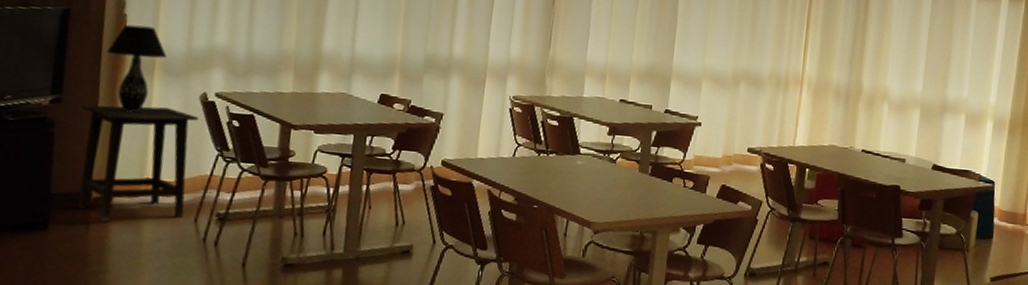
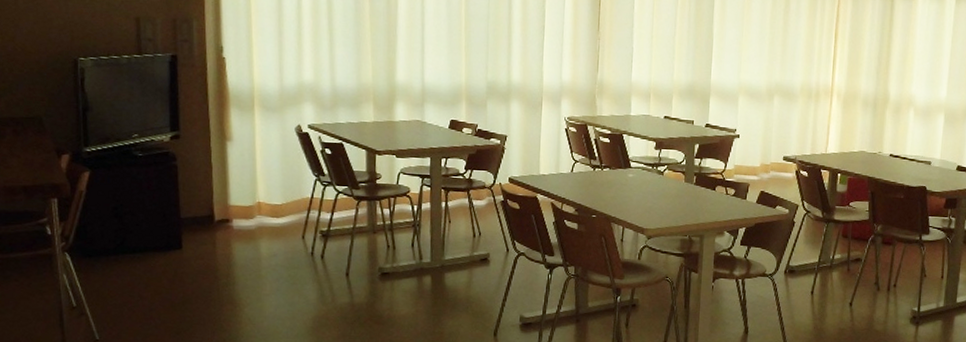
side table: present [77,104,199,222] -> none [196,139,297,241]
table lamp: present [106,24,168,113] -> none [212,66,264,145]

